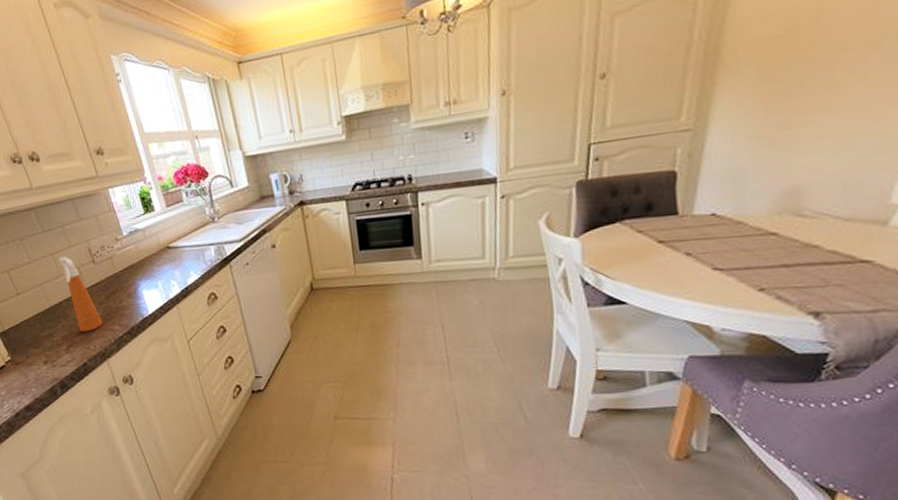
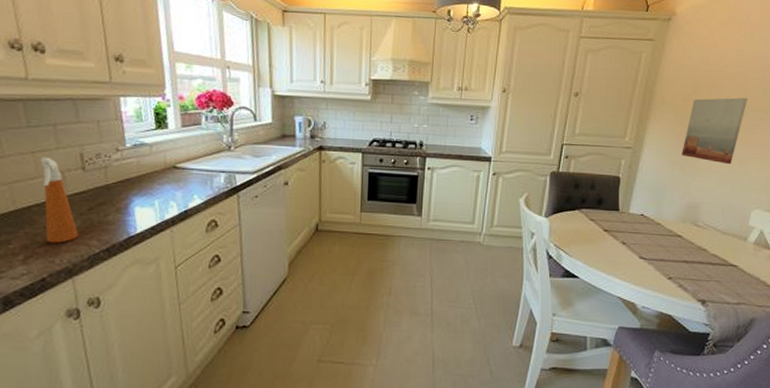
wall art: none [771,19,885,126] -> present [682,97,748,165]

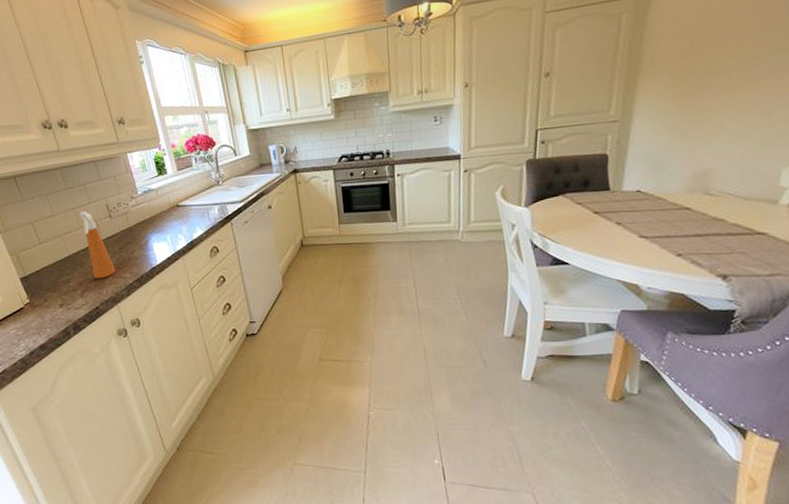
wall art: present [682,97,748,165] -> none [682,39,768,121]

